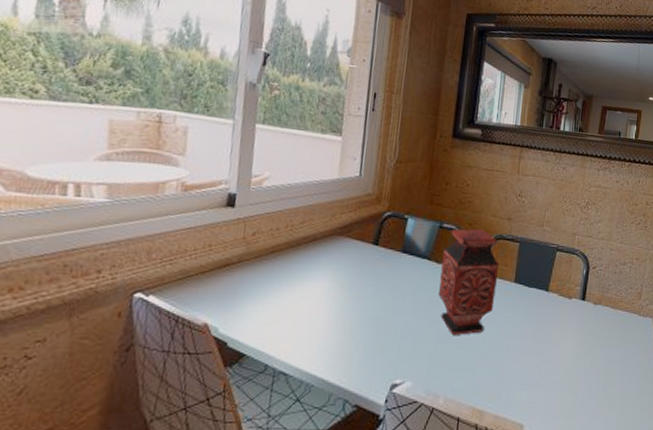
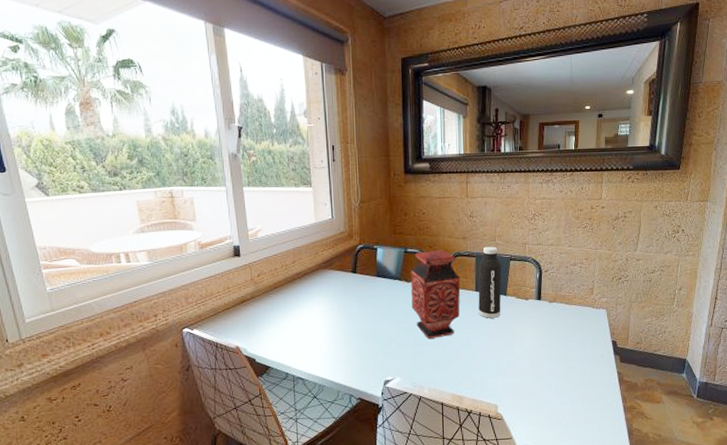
water bottle: none [515,232,547,317] -> present [478,246,502,318]

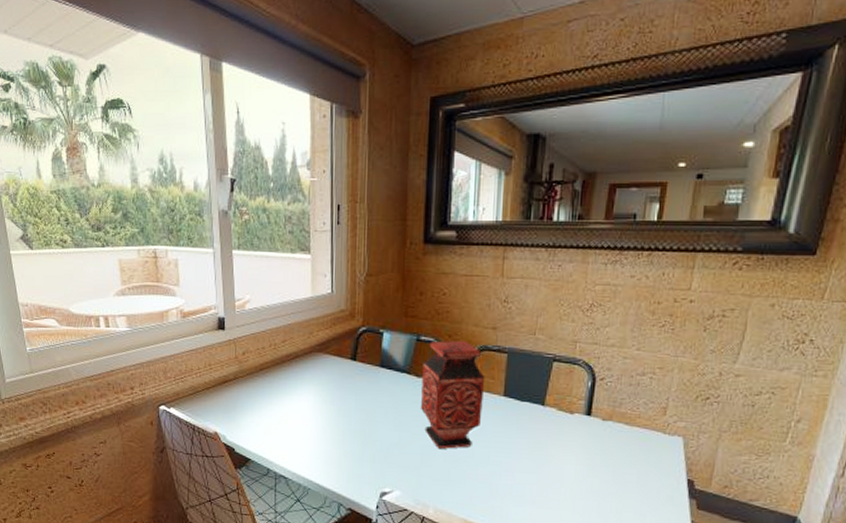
water bottle: present [478,246,502,318] -> none [506,341,542,433]

